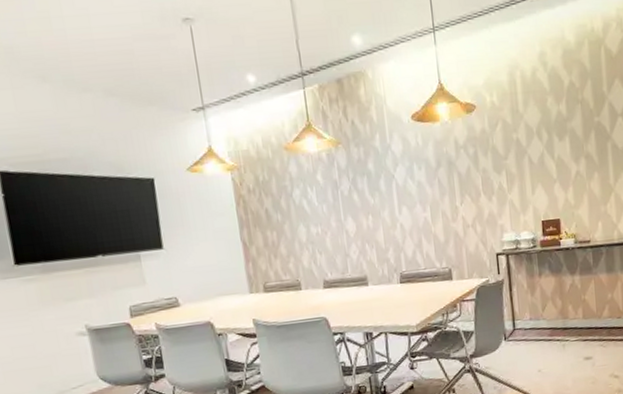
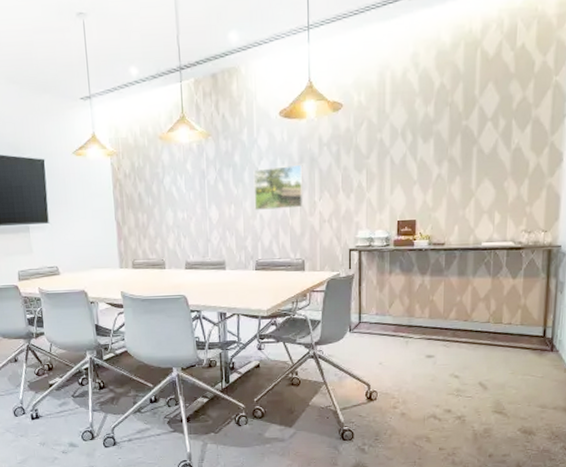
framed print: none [389,168,445,219] -> present [253,164,304,210]

